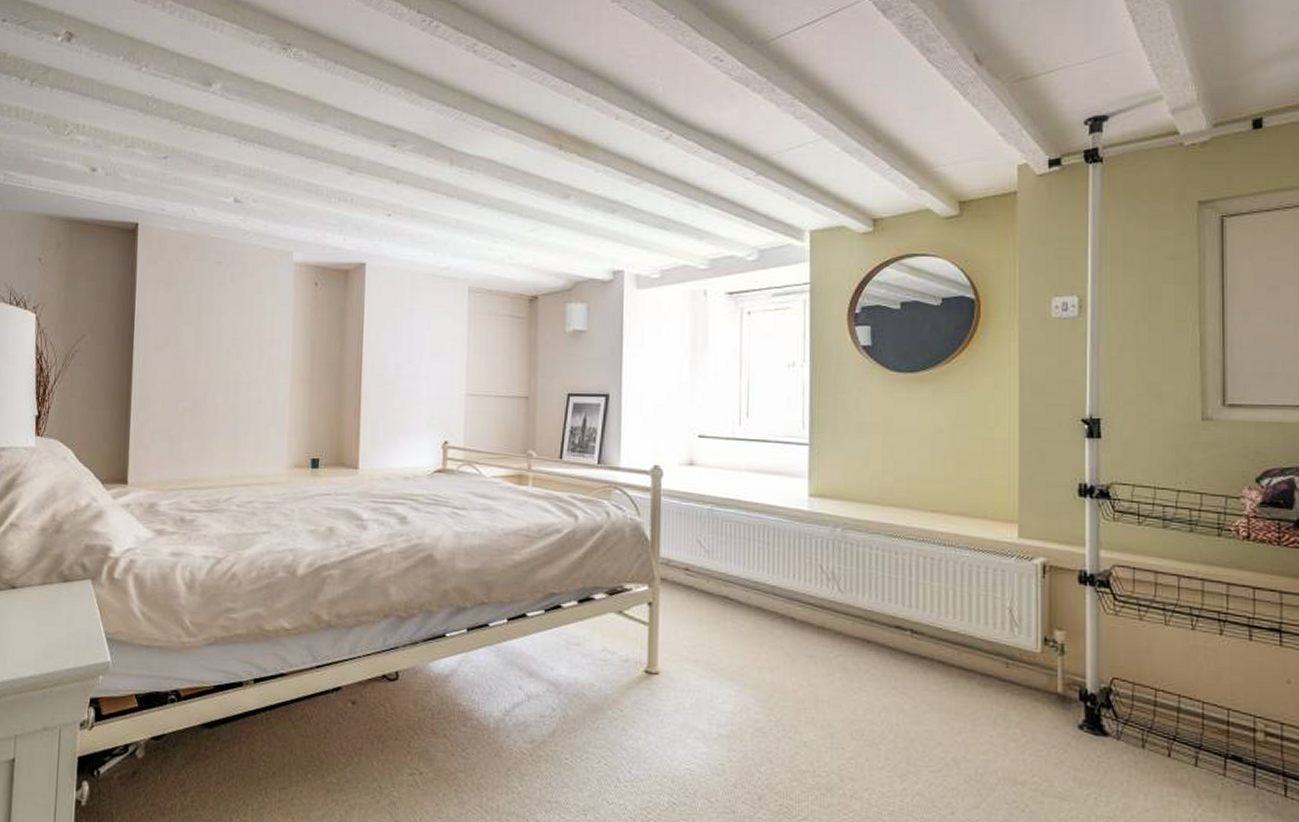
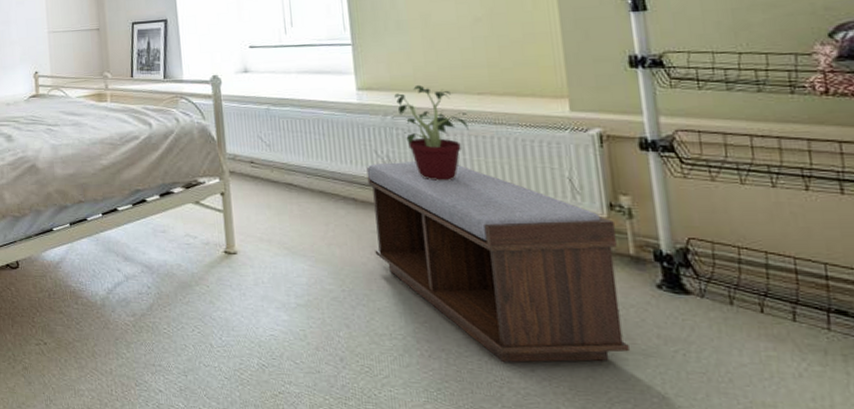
bench: none [808,579,1046,804] -> present [366,160,630,363]
potted plant: none [847,495,918,604] -> present [394,84,469,181]

